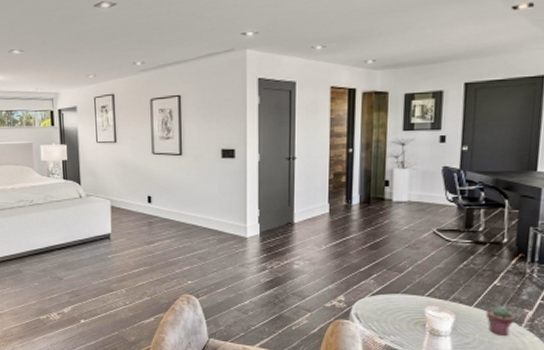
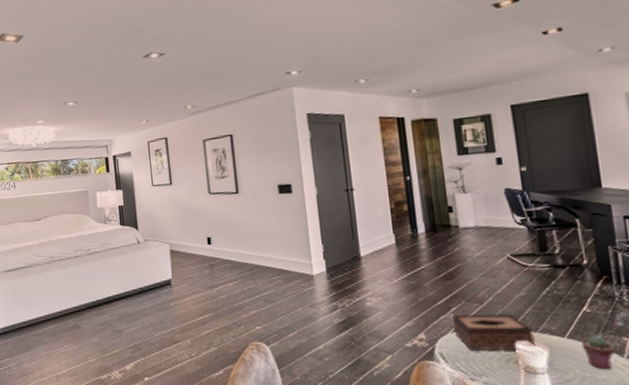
tissue box: none [371,281,444,315] -> present [452,314,535,351]

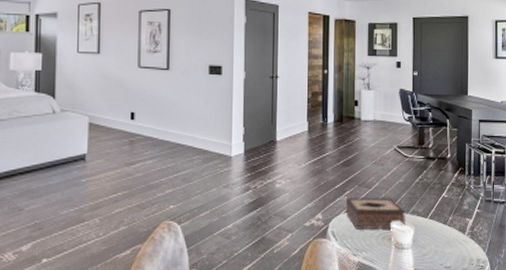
potted succulent: present [581,335,615,369] -> none [438,216,460,245]

